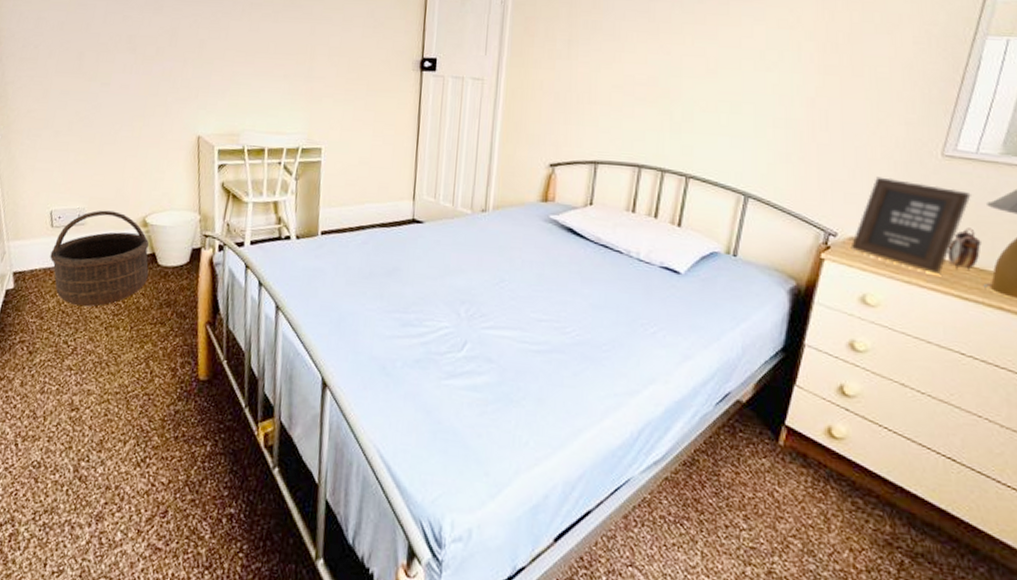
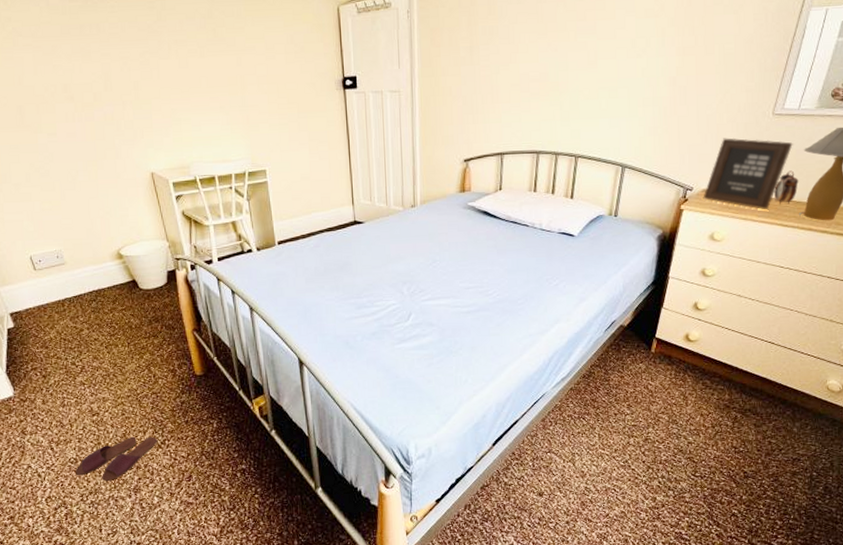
slippers: none [35,445,138,500] -> present [75,436,158,481]
basket: present [50,210,150,307] -> none [40,249,134,333]

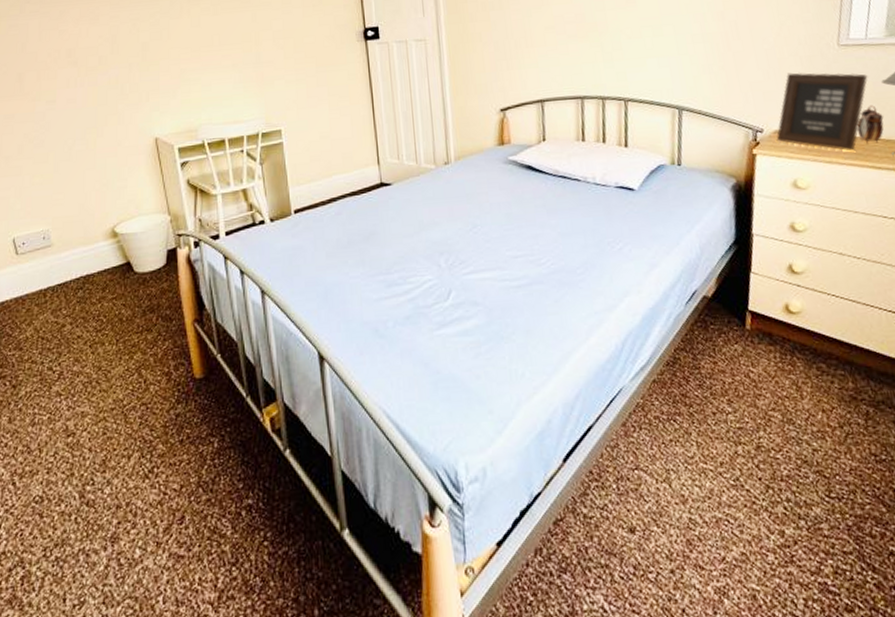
slippers: present [75,436,158,481] -> none [40,463,145,527]

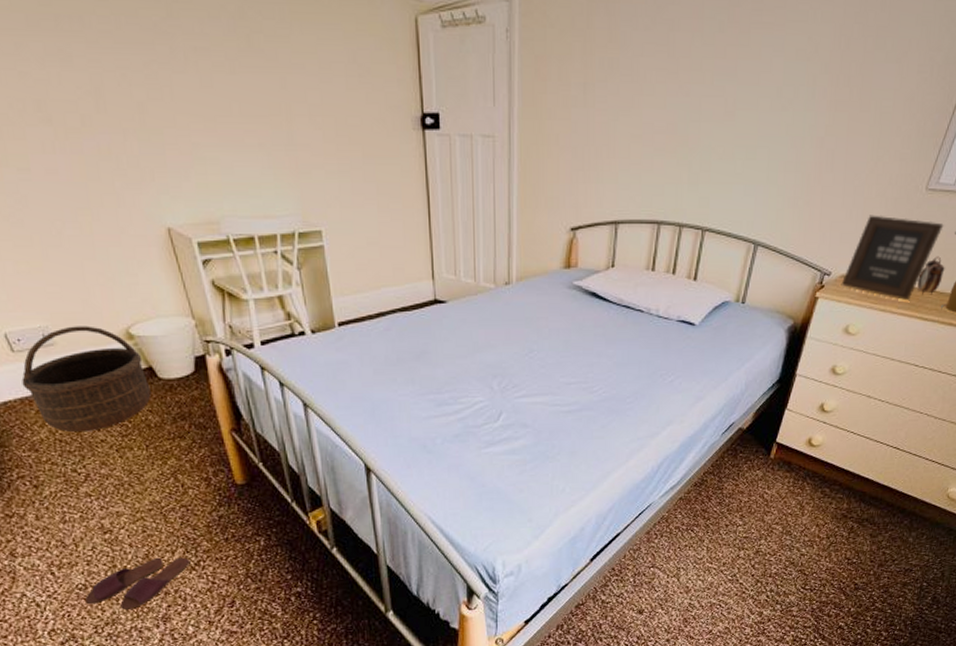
basket: none [19,227,126,330] -> present [21,326,151,433]
slippers: none [40,463,145,527] -> present [85,557,191,610]

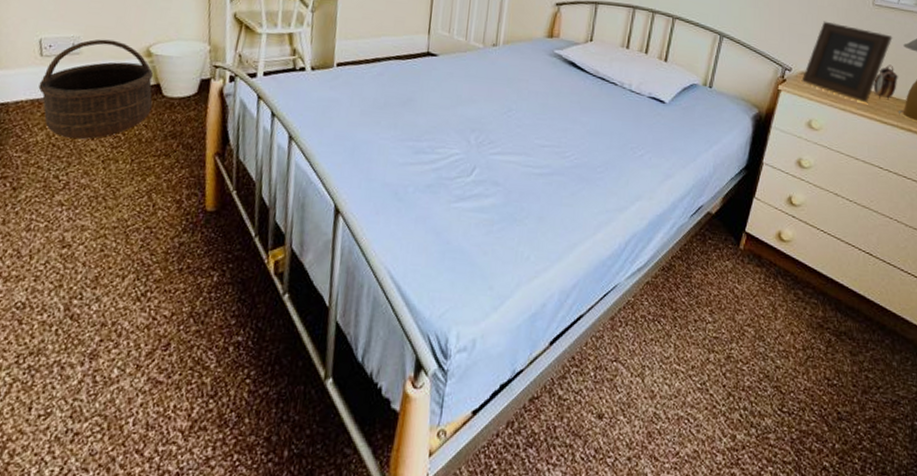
slippers: present [85,557,191,610] -> none [18,281,138,339]

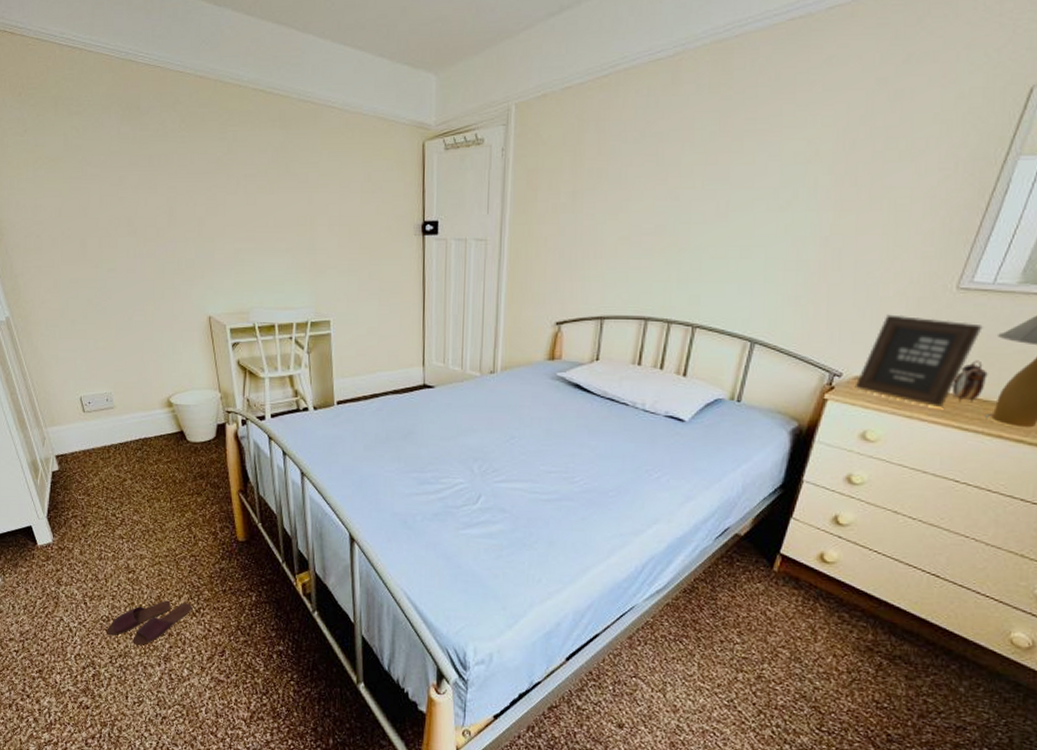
slippers: none [18,281,138,339] -> present [107,600,193,645]
basket: present [38,39,154,139] -> none [87,393,180,483]

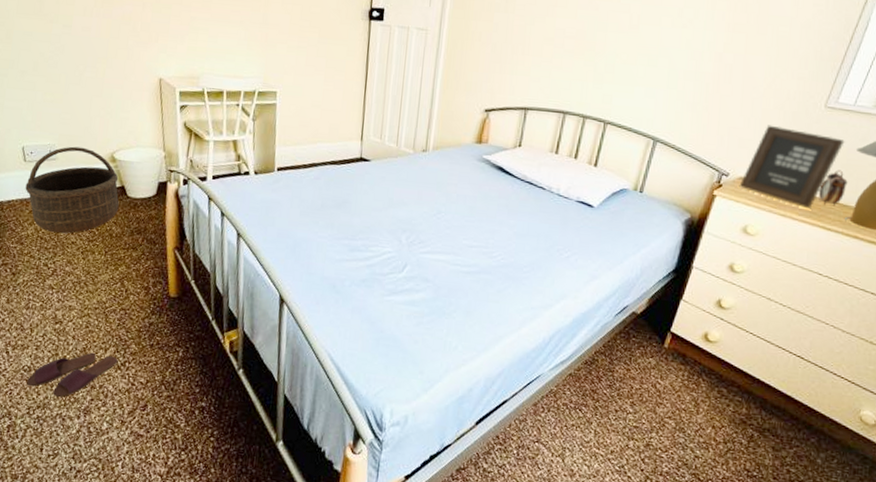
basket: none [87,393,180,483] -> present [25,146,120,234]

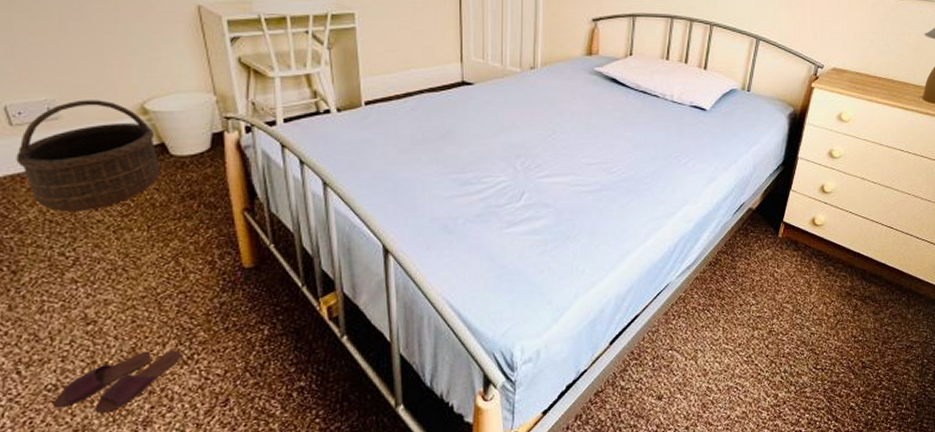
picture frame: present [739,125,845,210] -> none [832,16,915,93]
alarm clock: present [819,169,848,207] -> none [897,54,919,88]

